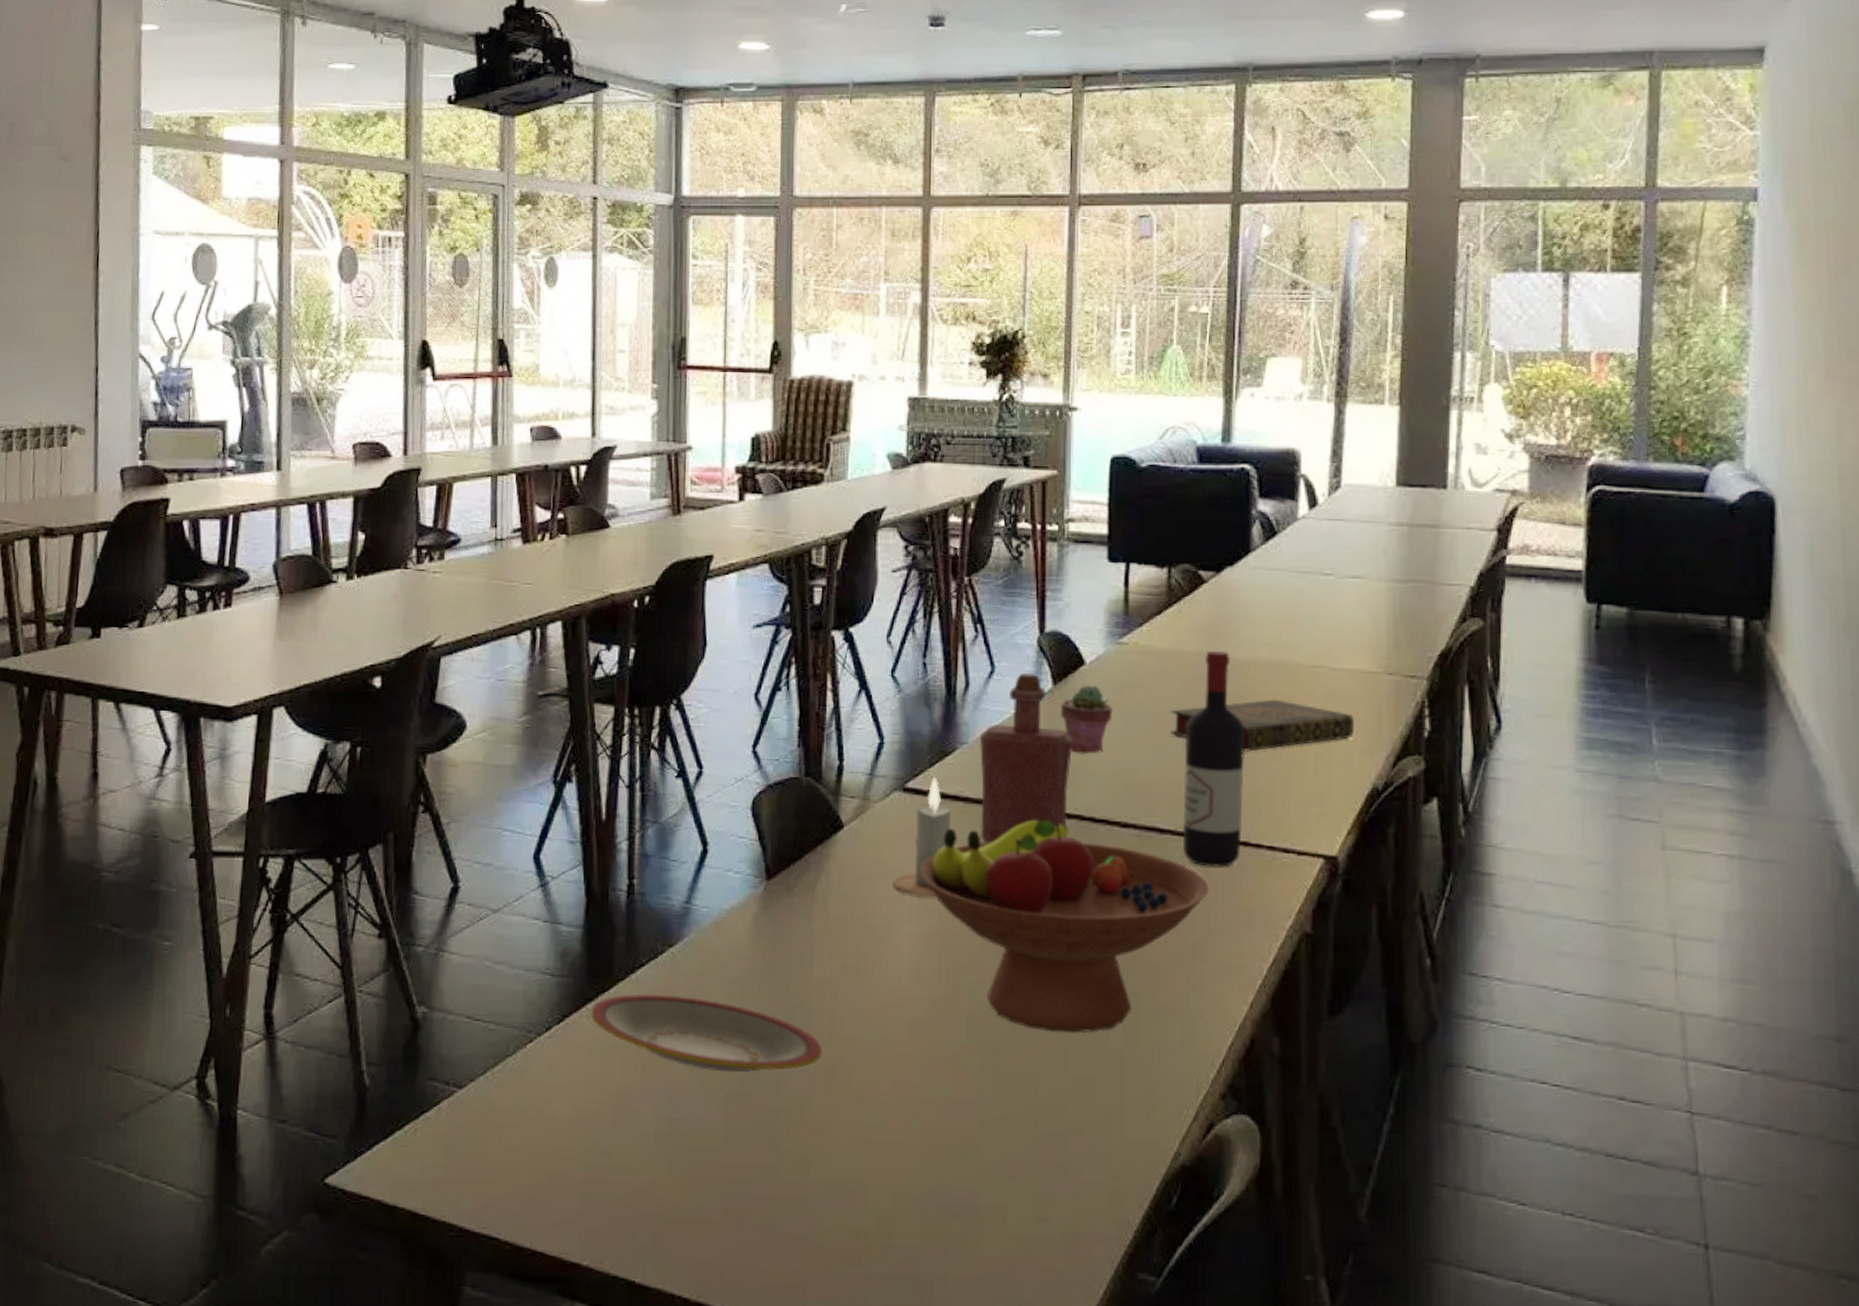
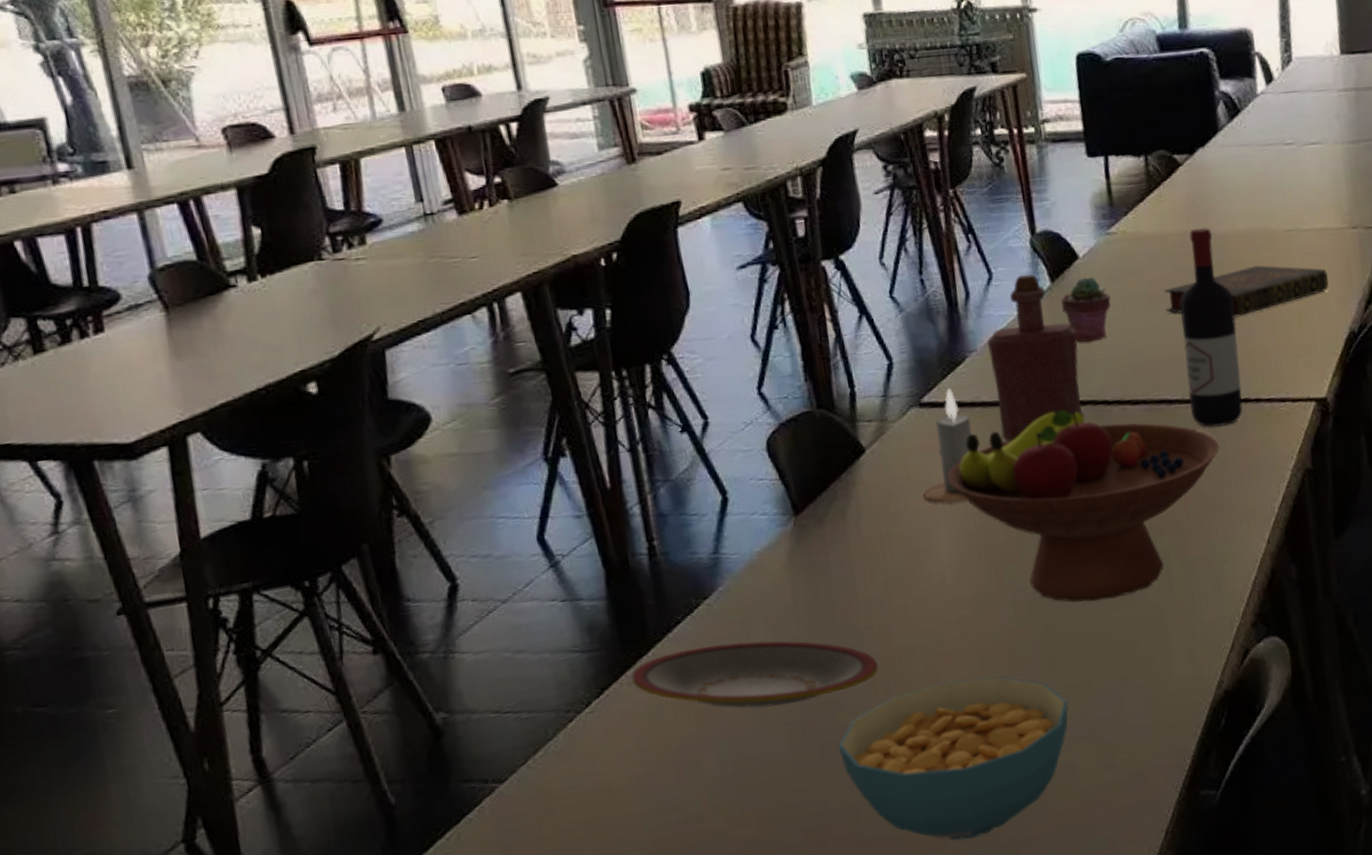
cereal bowl: none [770,1084,1009,1263] -> present [838,676,1069,841]

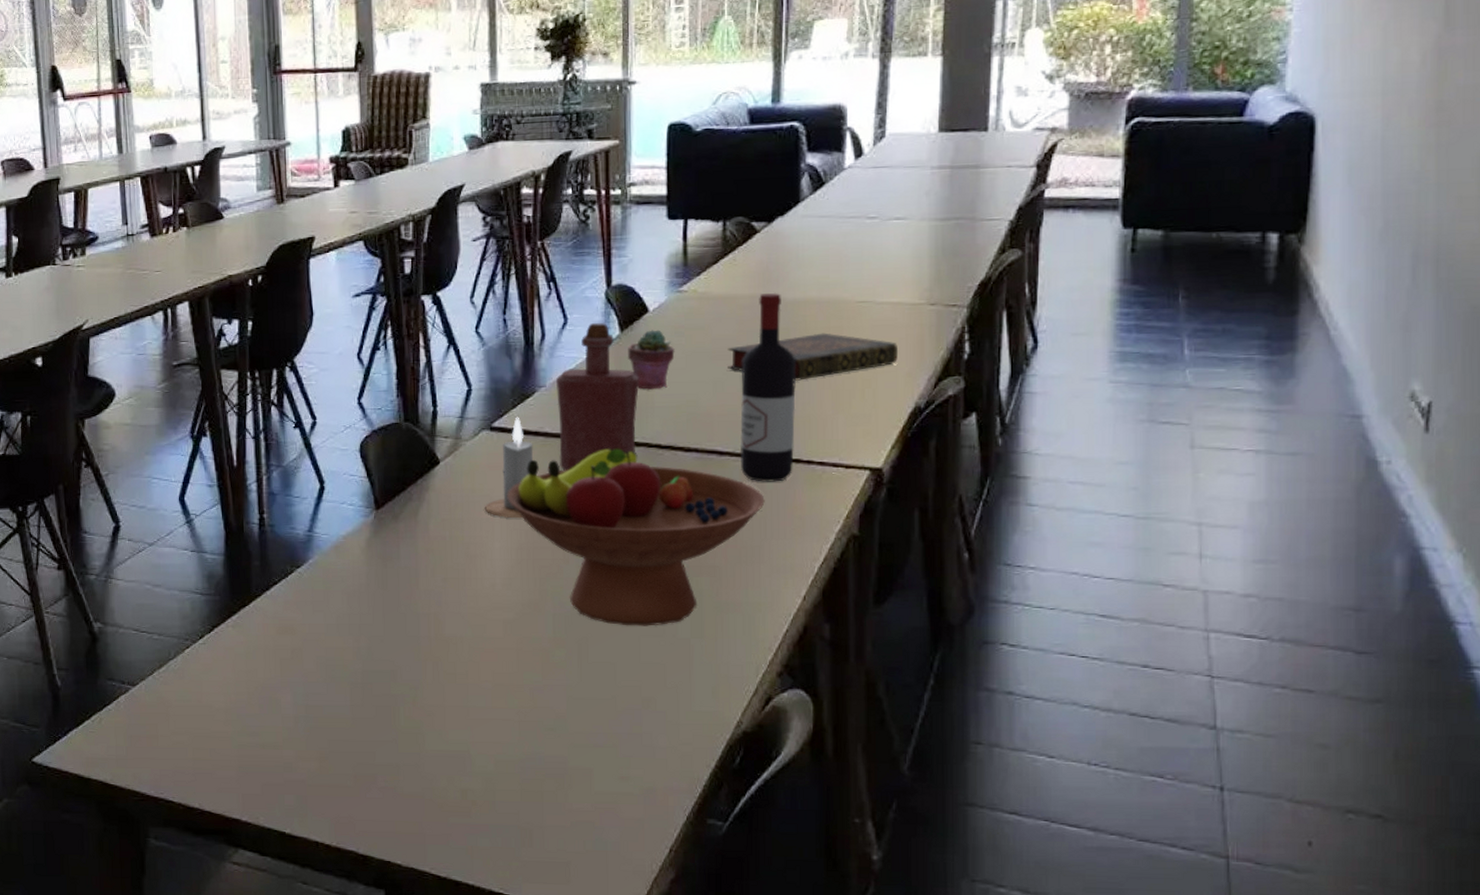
plate: present [631,640,878,708] -> none [236,606,430,667]
cereal bowl: present [838,676,1069,841] -> none [389,673,592,814]

